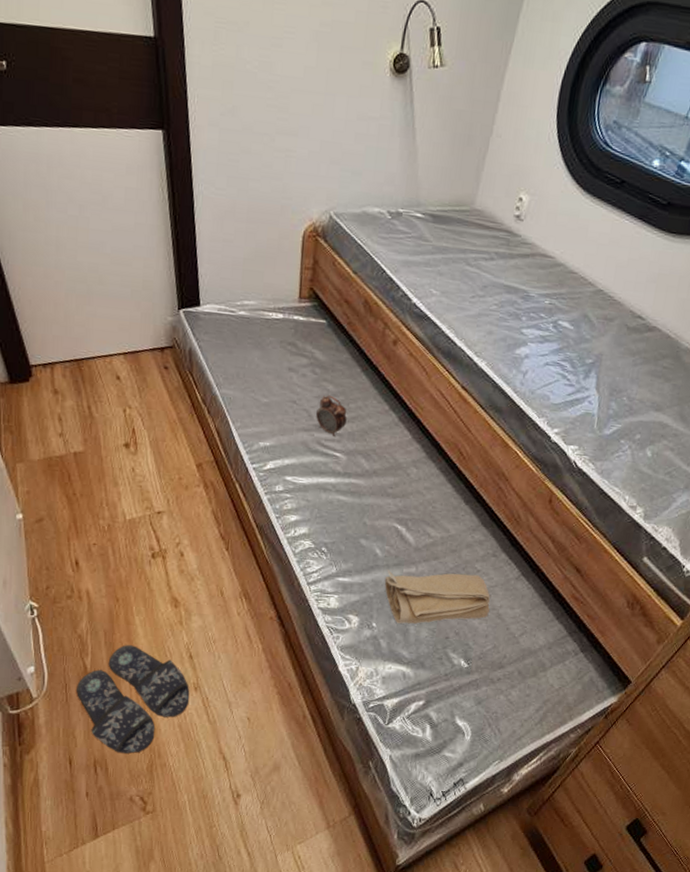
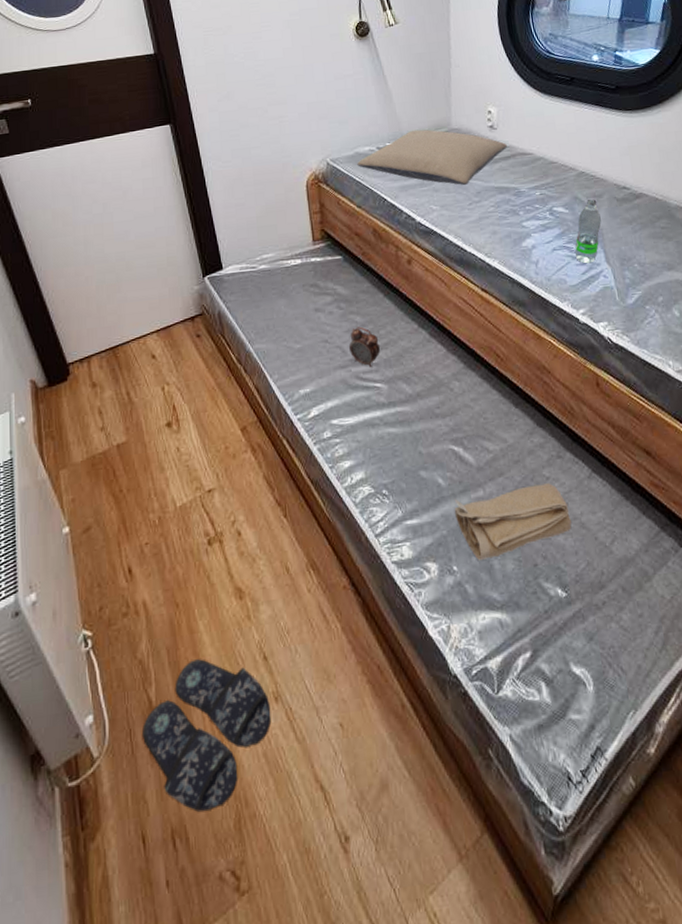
pillow: none [362,200,530,276] -> present [357,129,508,186]
bottle: none [566,321,606,387] -> present [574,199,601,264]

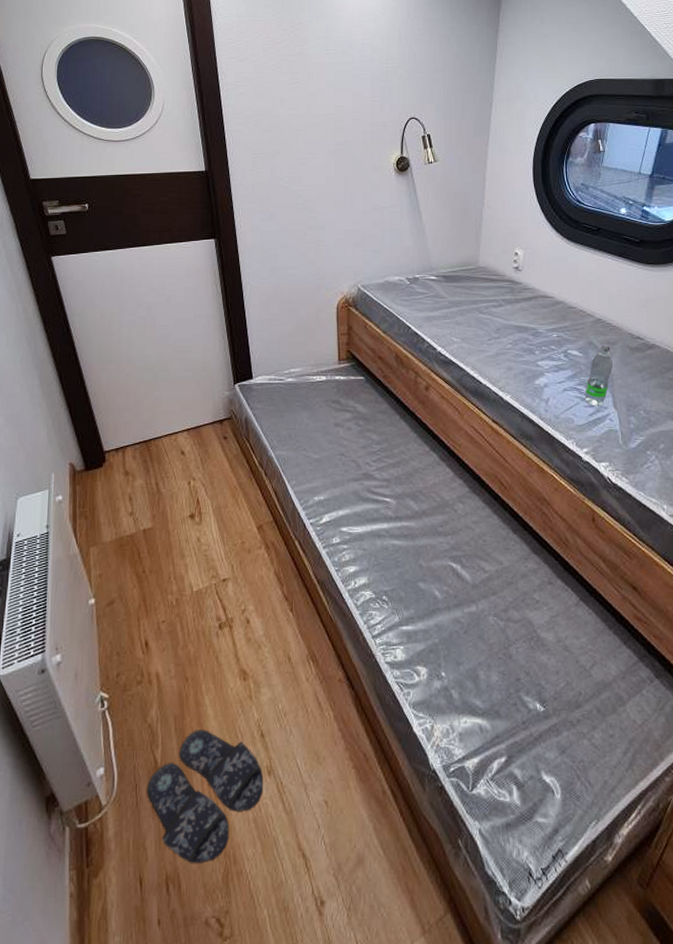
alarm clock: present [349,326,380,367] -> none [364,444,392,482]
pillow: present [357,129,508,186] -> none [386,264,531,322]
towel: present [454,483,572,560] -> none [447,606,556,669]

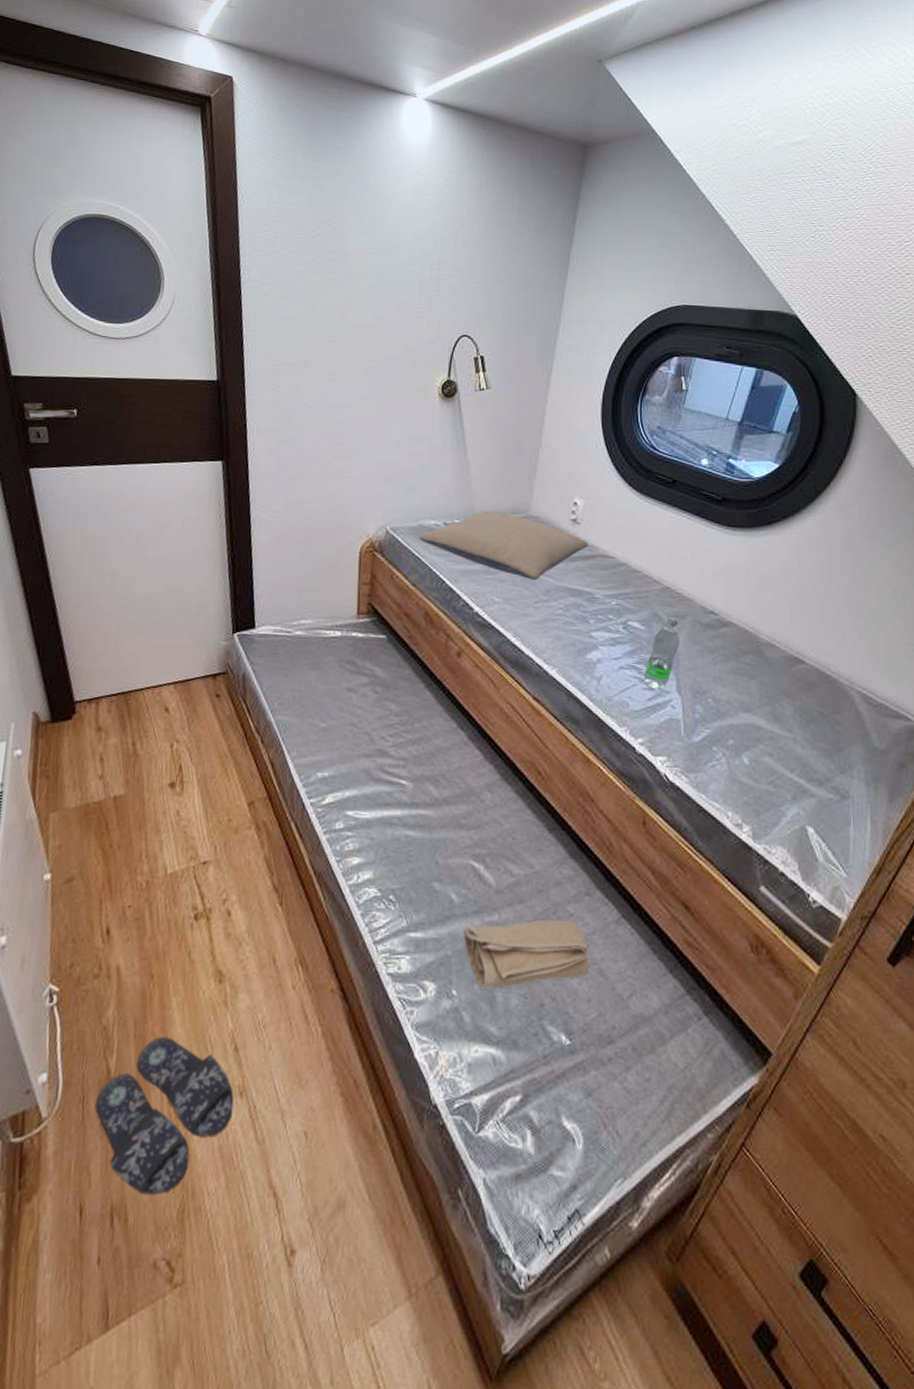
pillow: none [386,264,531,322] -> present [419,510,590,581]
towel: none [447,606,556,669] -> present [463,919,589,990]

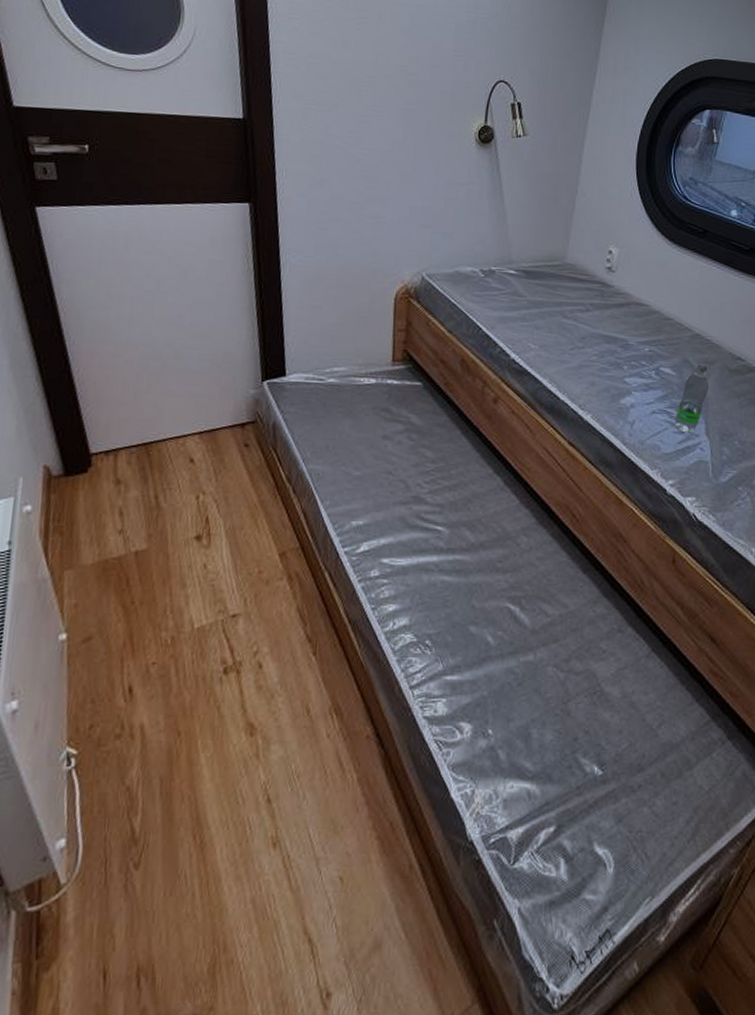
slippers: present [96,1037,233,1194] -> none [119,793,266,952]
pillow: present [419,510,590,581] -> none [455,257,624,328]
towel: present [463,919,589,990] -> none [499,656,621,727]

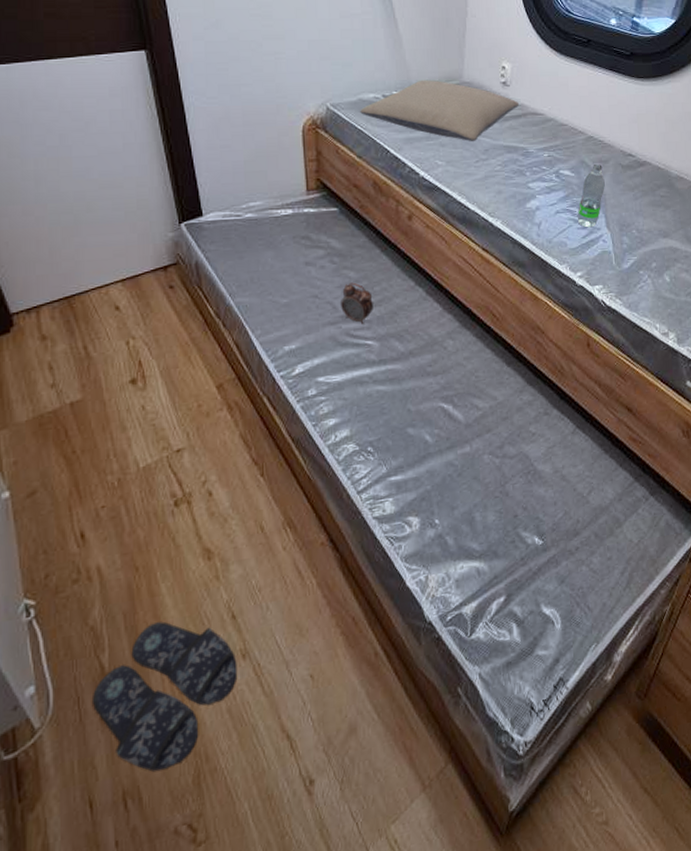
slippers: none [119,793,266,952] -> present [93,621,236,772]
alarm clock: none [414,462,448,508] -> present [341,282,373,324]
pillow: none [455,257,624,328] -> present [360,79,520,142]

